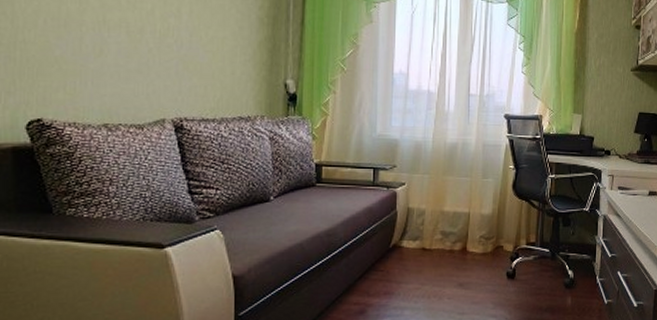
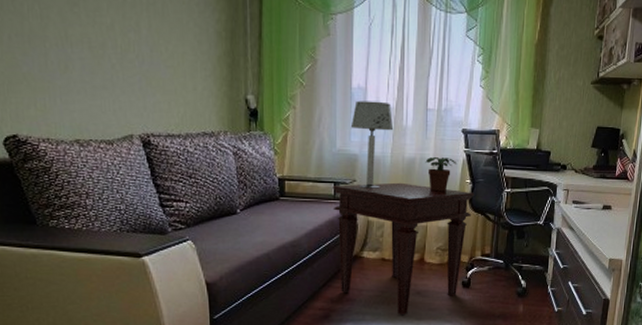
side table: none [371,168,518,309] -> present [333,182,474,315]
table lamp: none [391,86,436,175] -> present [350,100,394,189]
potted plant: none [467,141,499,178] -> present [425,156,456,192]

